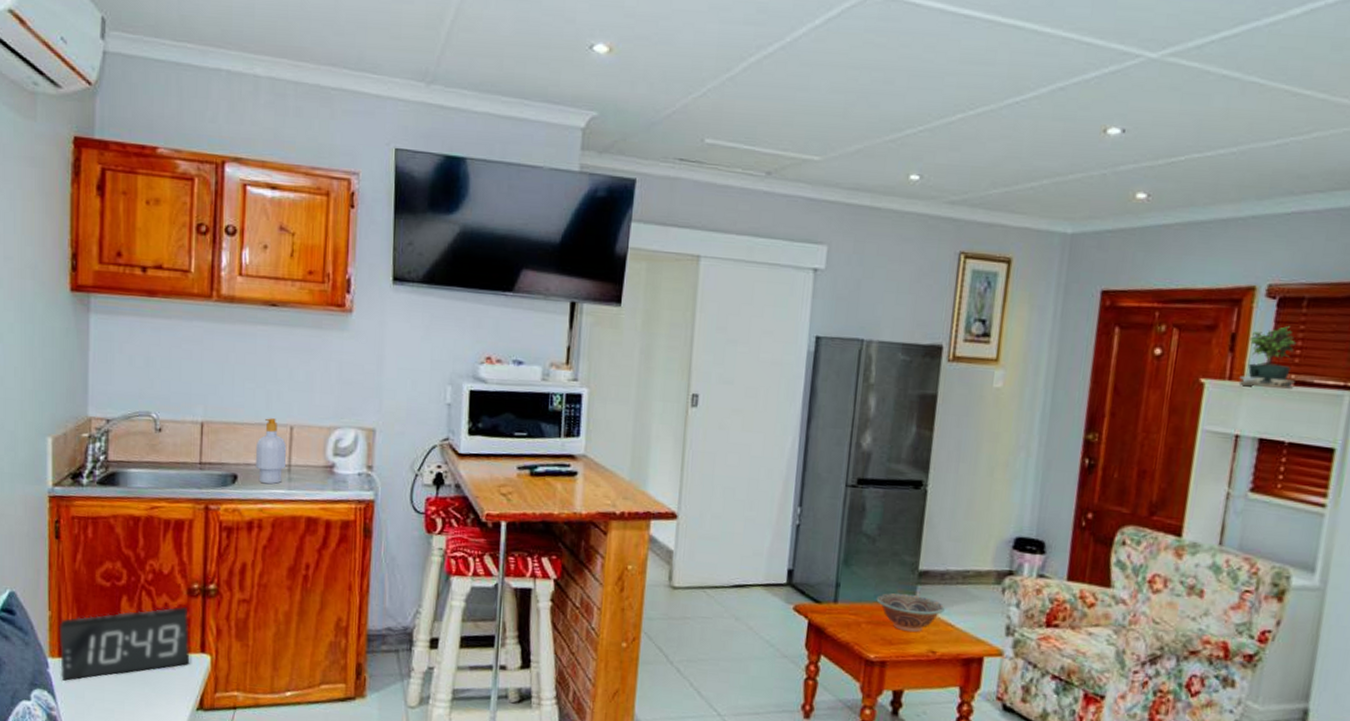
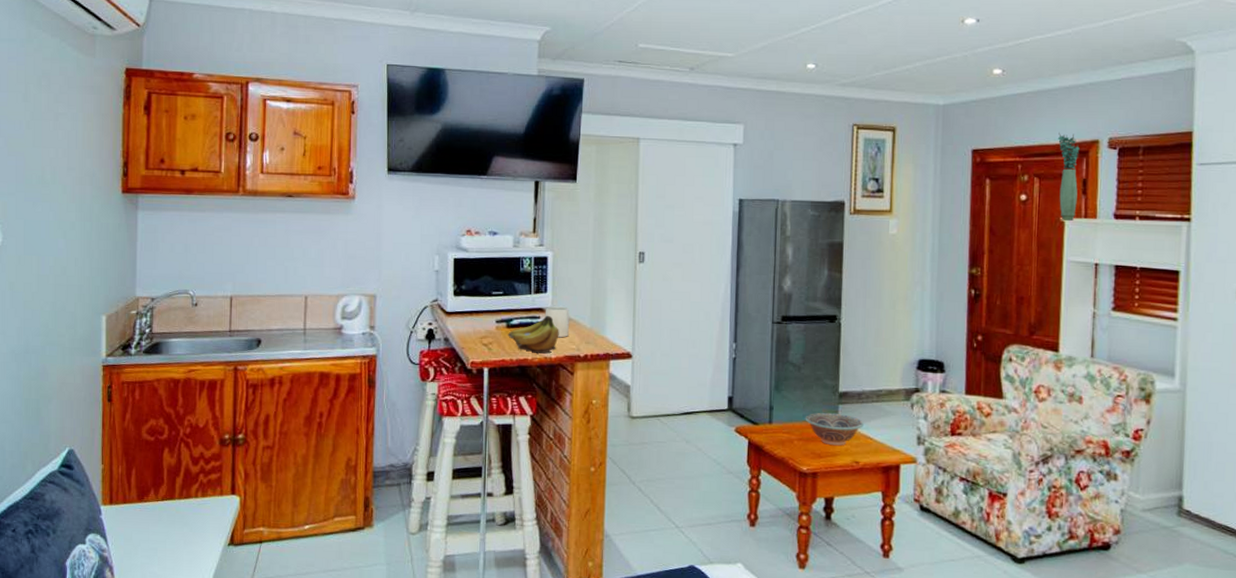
alarm clock: present [59,606,190,681] -> none [110,454,222,525]
soap bottle: present [255,418,287,485] -> none [276,290,303,346]
fruit: none [531,463,592,508] -> present [508,315,559,354]
mug: none [575,453,606,491] -> present [544,306,570,338]
vase: none [1200,274,1232,383] -> present [1057,132,1080,221]
potted plant: present [1239,326,1297,390] -> none [1093,171,1140,224]

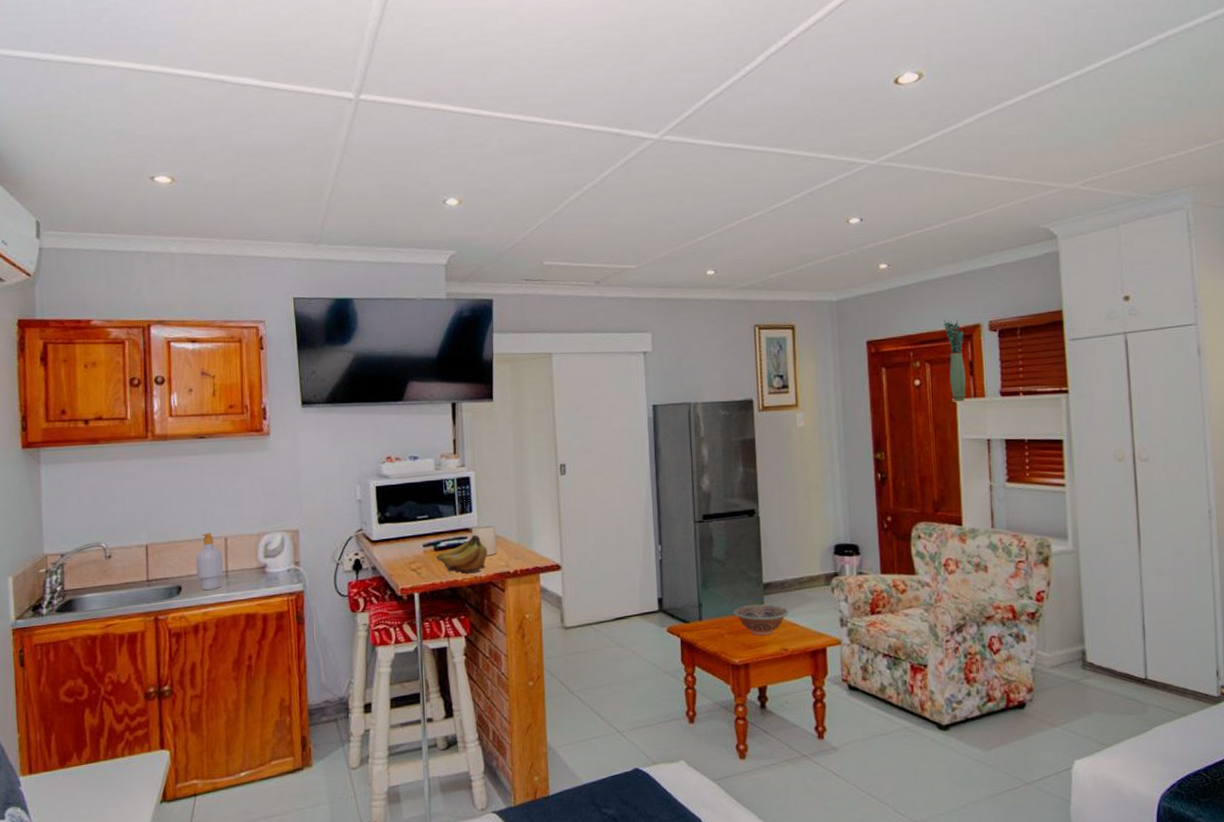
soap bottle: none [276,290,303,346] -> present [195,533,224,591]

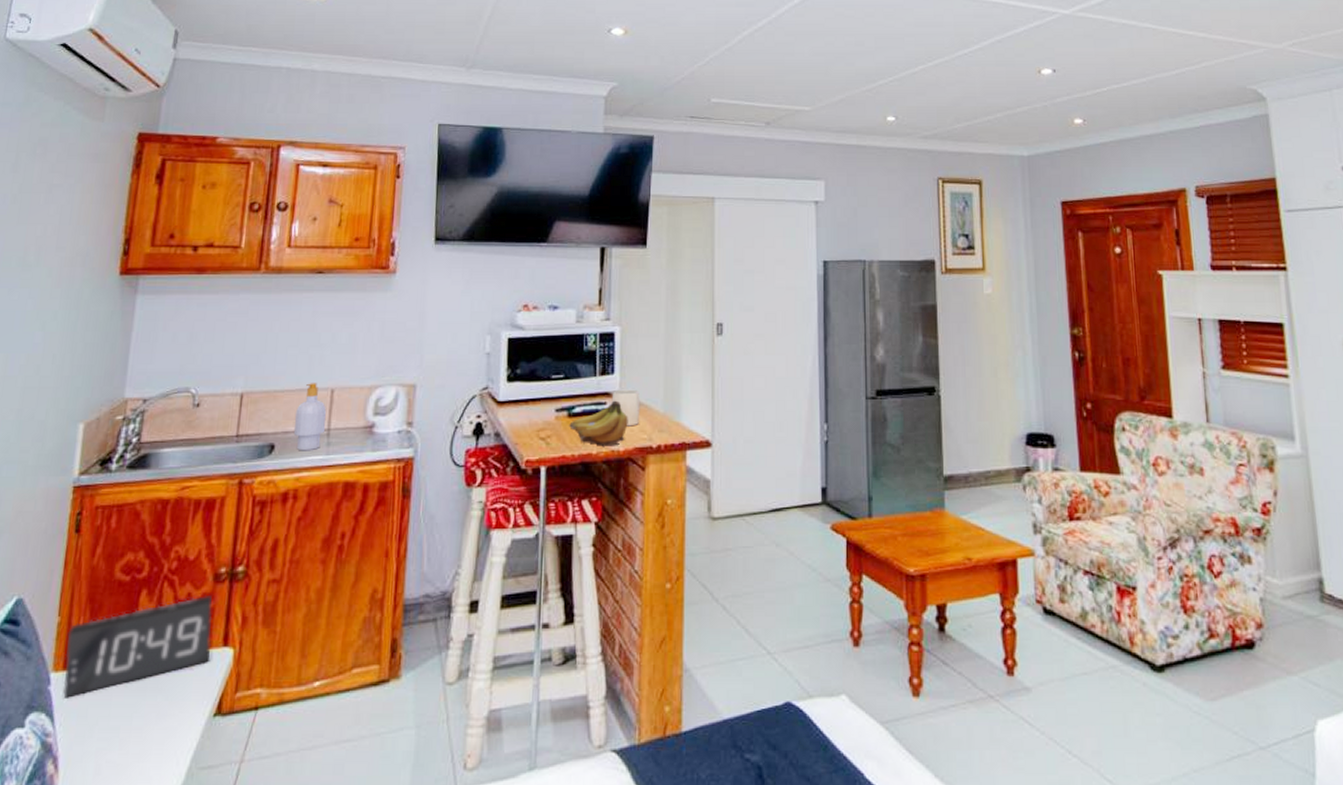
alarm clock: none [28,709,151,795] -> present [63,594,213,698]
decorative bowl: present [733,603,789,636] -> none [908,500,973,541]
vase: present [943,319,966,401] -> none [1144,181,1173,273]

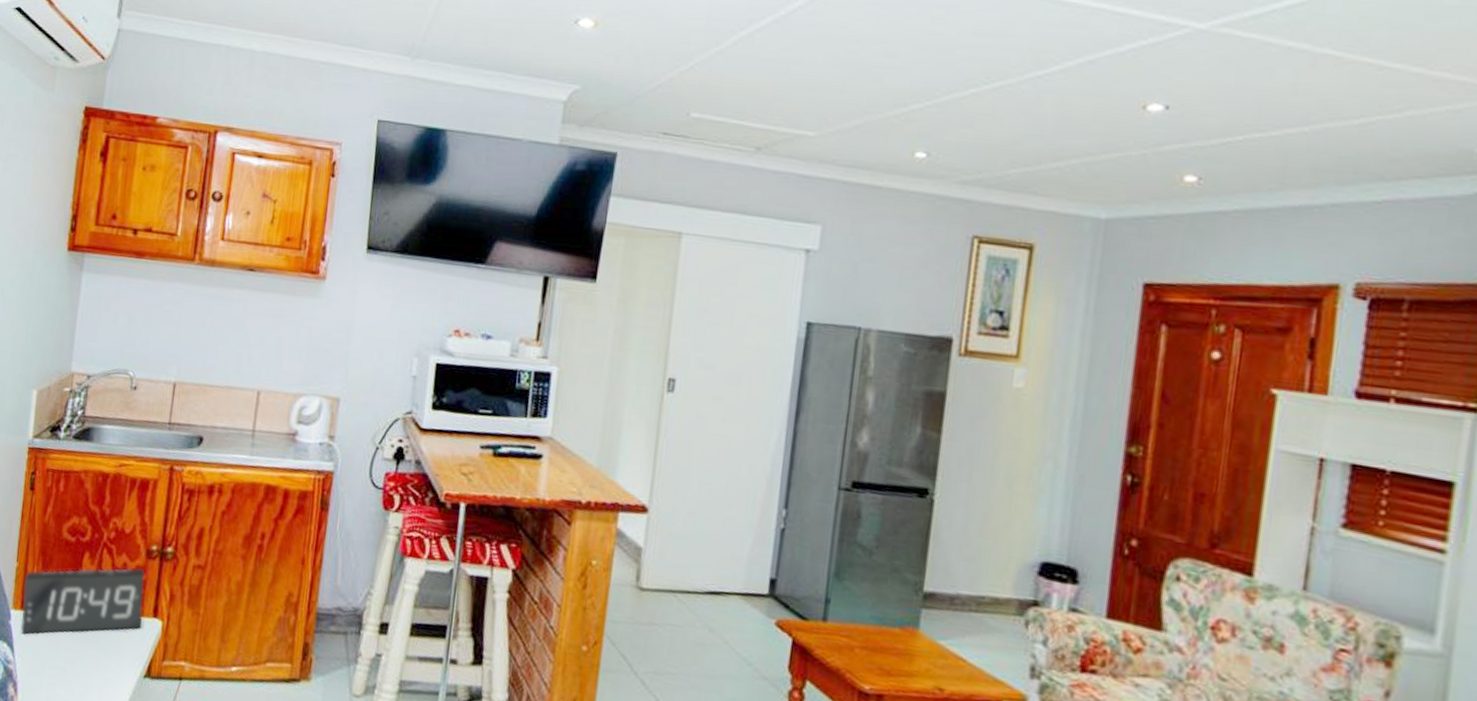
soap bottle: present [293,383,327,451] -> none [220,381,253,449]
fruit: present [569,400,628,446] -> none [493,446,558,494]
mug: present [611,389,641,427] -> none [541,435,573,477]

